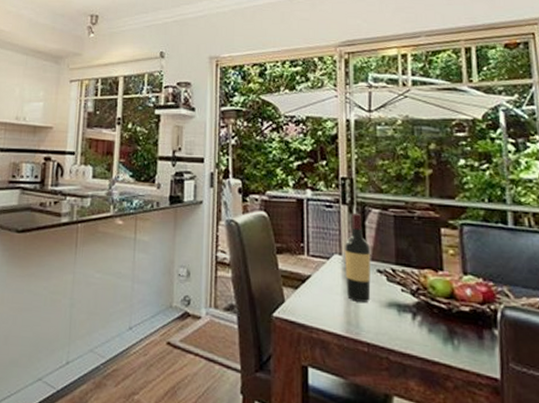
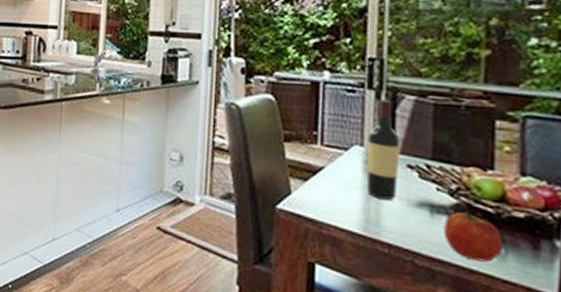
apple: none [409,309,455,354] -> present [443,212,502,262]

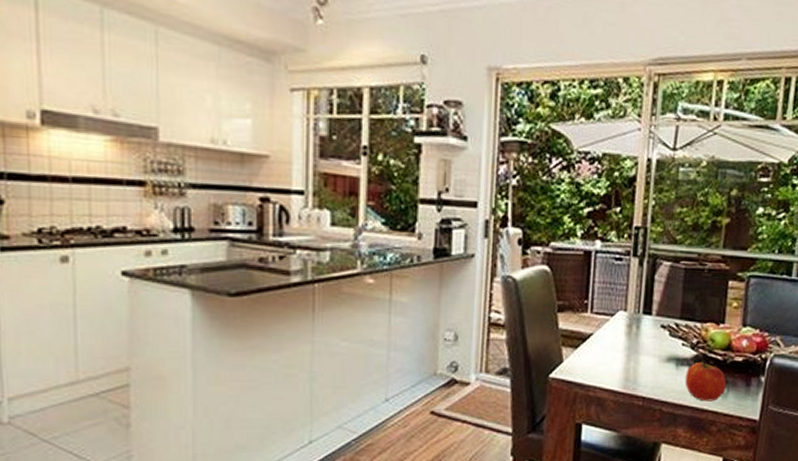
wine bottle: present [366,99,401,200] -> none [628,265,657,358]

